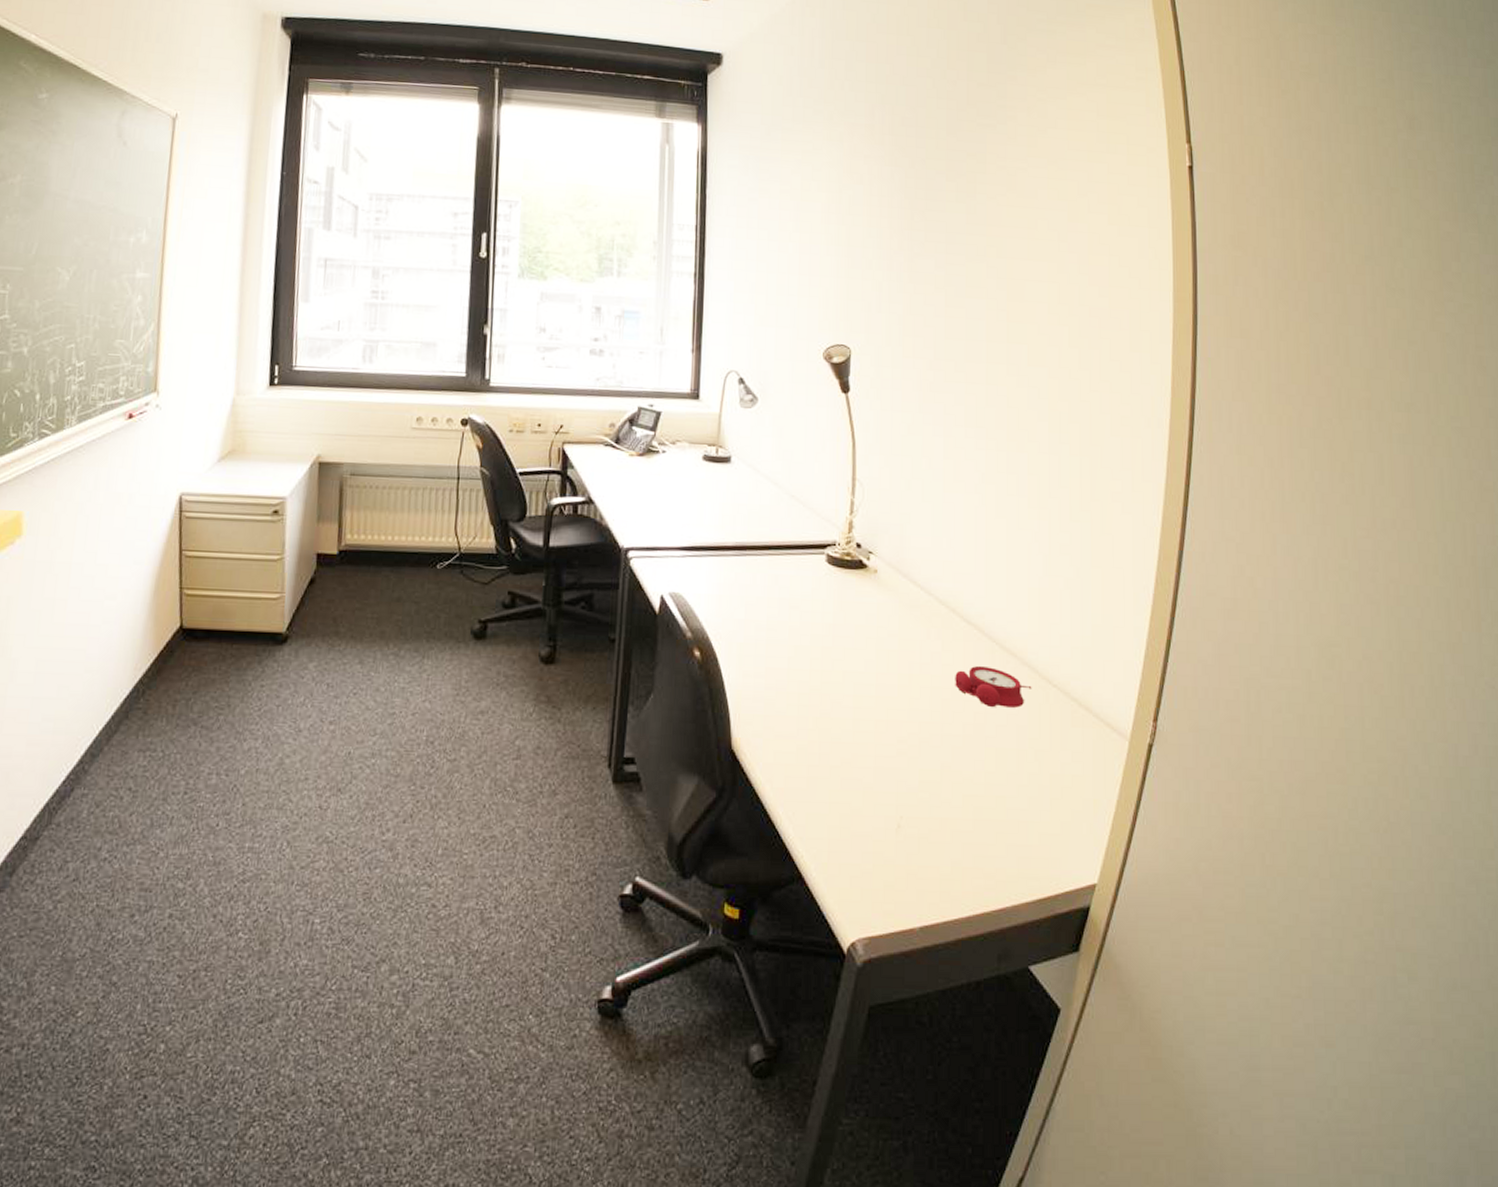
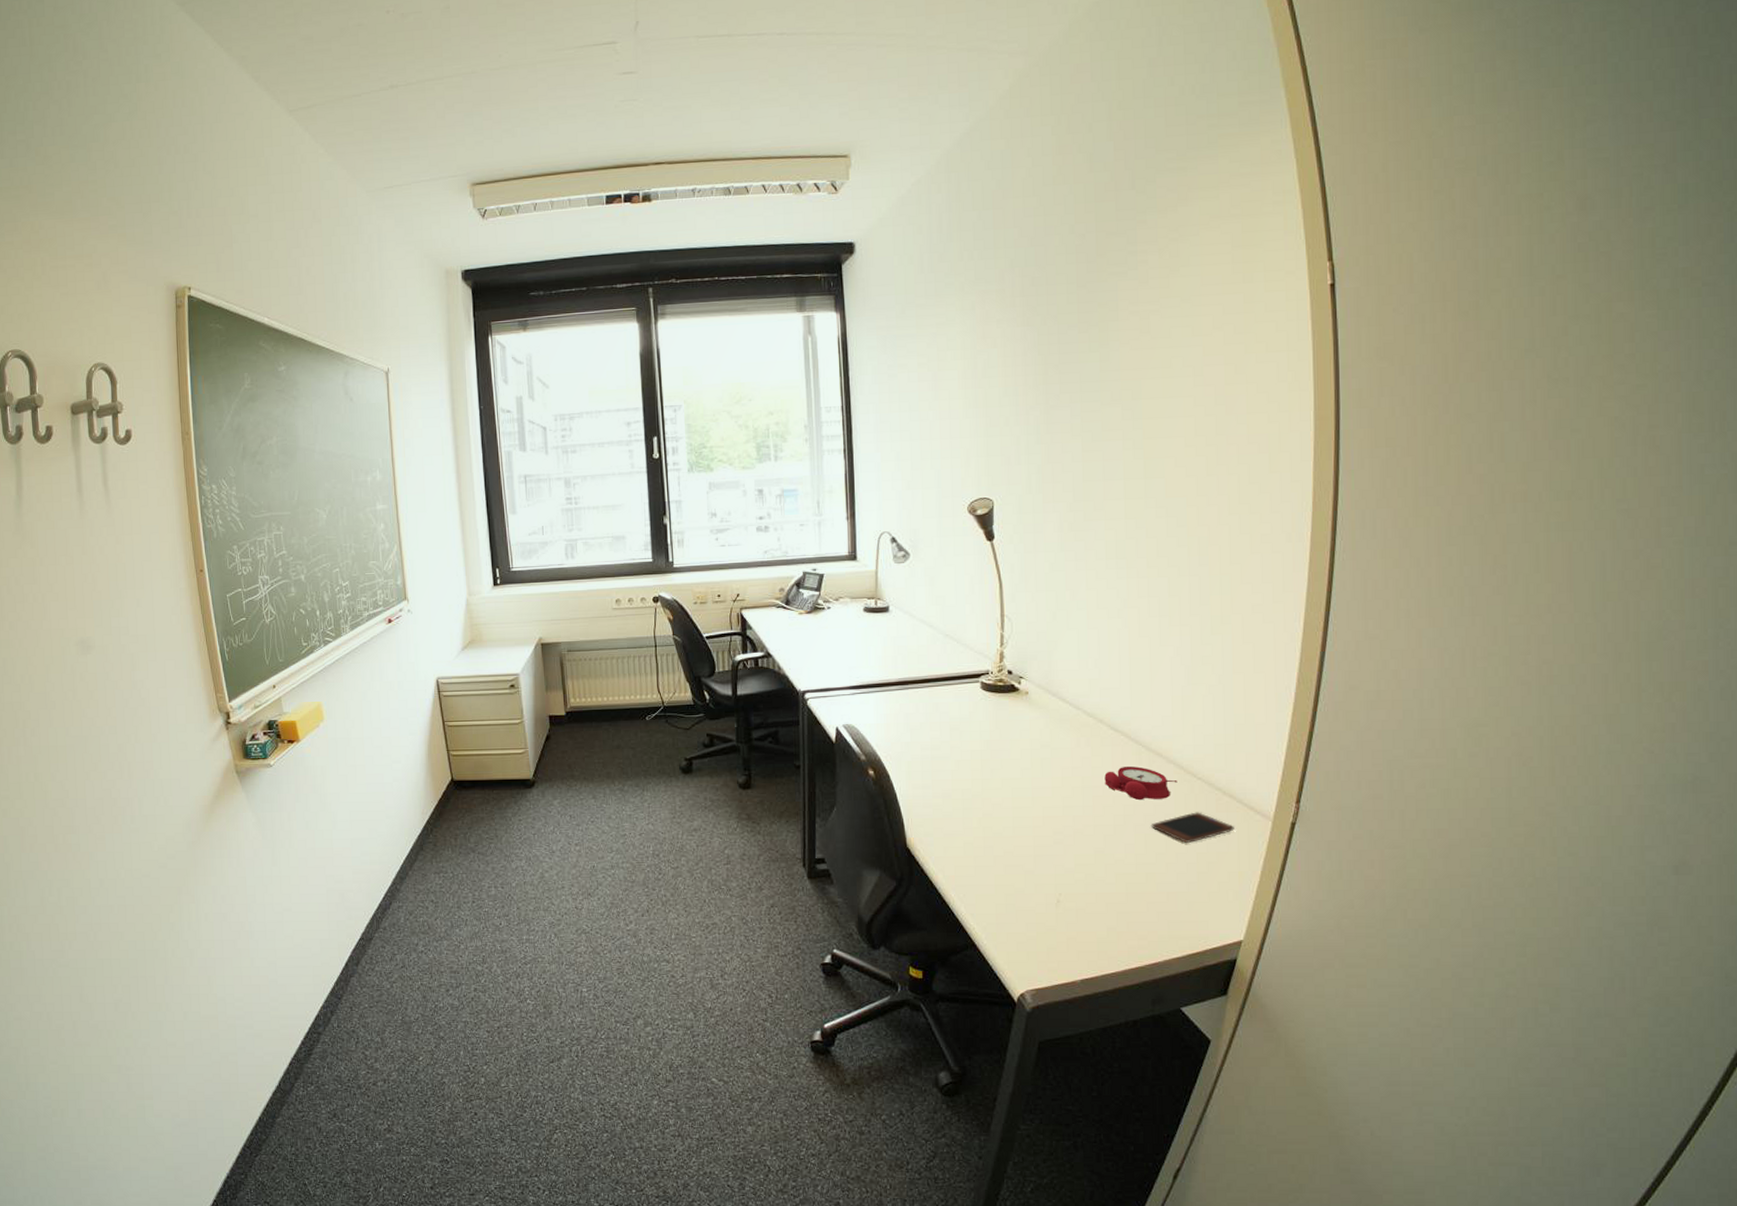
smartphone: none [1002,725,1090,762] -> present [1151,812,1234,843]

